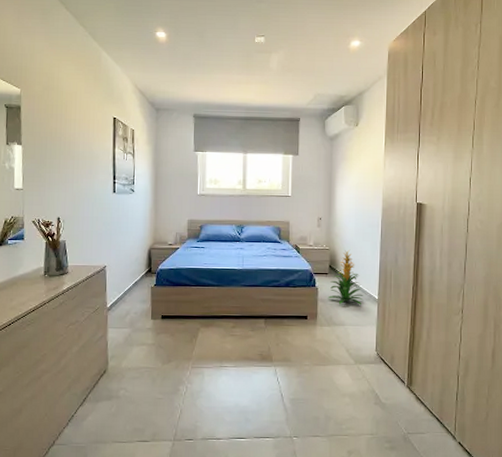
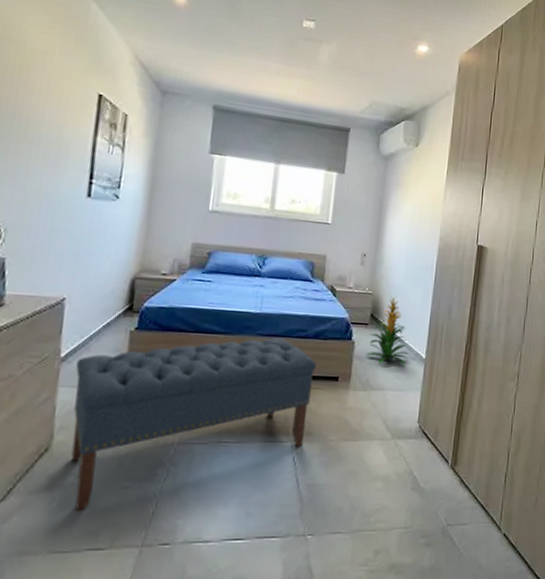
bench: none [117,288,289,415] -> present [71,338,317,513]

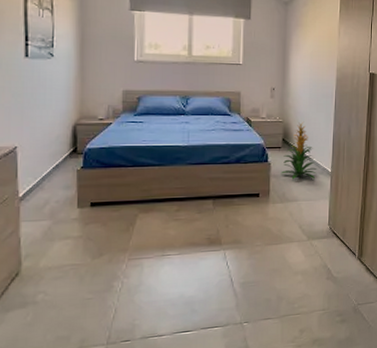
bench: present [71,338,317,513] -> none [33,166,240,323]

